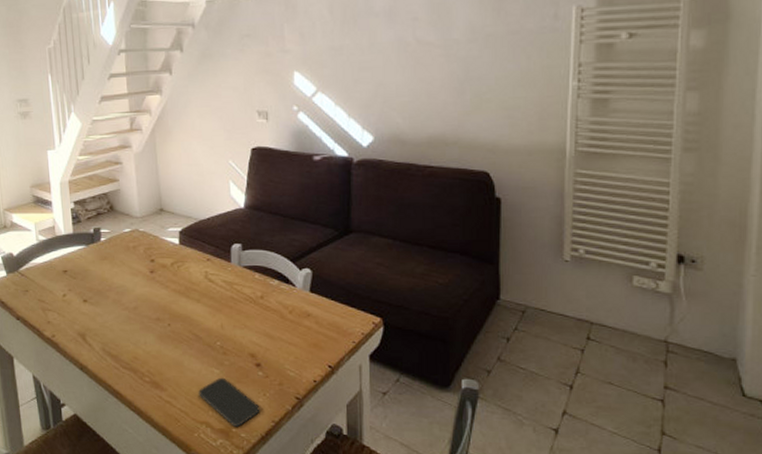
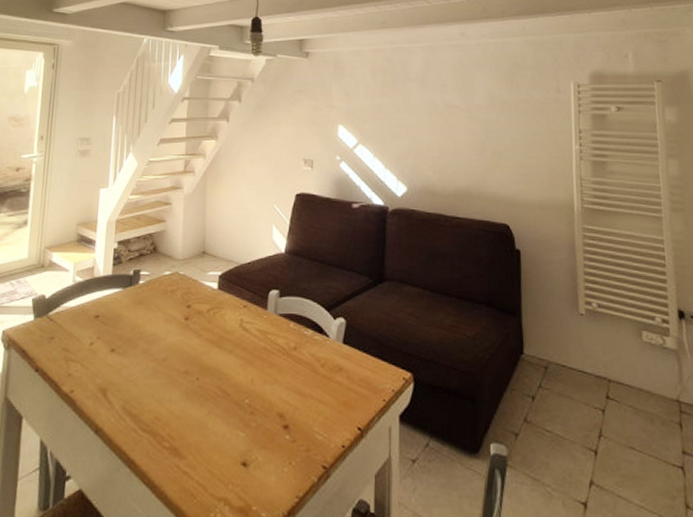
smartphone: present [199,377,260,427] -> none [220,442,284,504]

